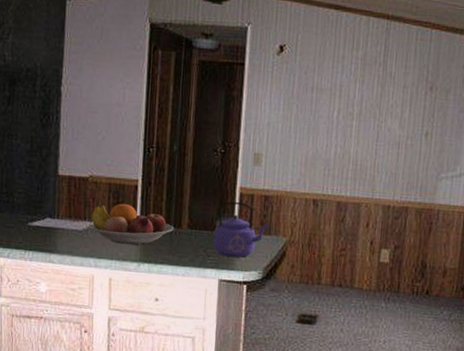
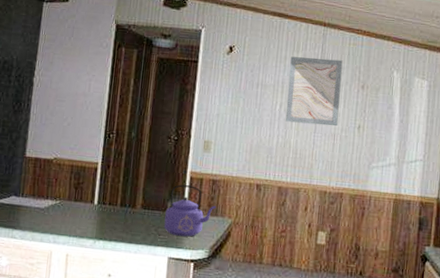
fruit bowl: present [89,203,174,245] -> none [50,184,129,223]
wall art: none [343,55,409,134] -> present [285,56,343,127]

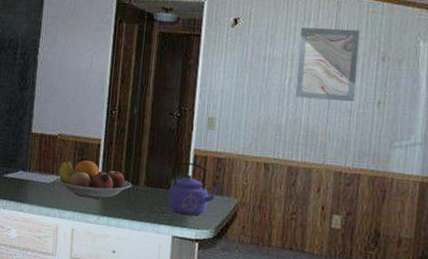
fruit bowl: none [50,184,129,223] -> present [55,160,132,199]

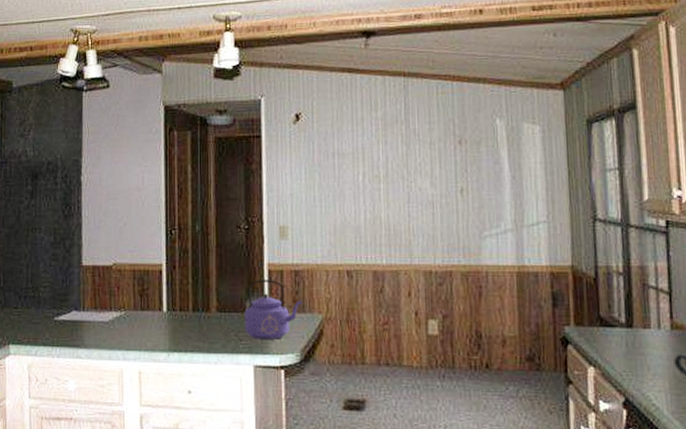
fruit bowl: present [55,160,132,199] -> none [115,290,202,334]
wall art: present [295,27,360,102] -> none [369,114,435,194]

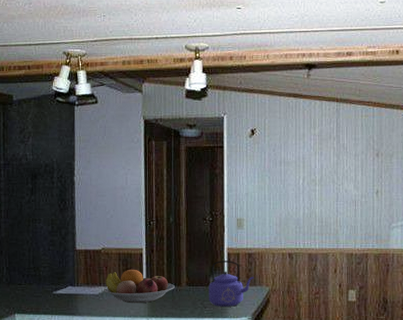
fruit bowl: none [115,290,202,334] -> present [104,269,175,304]

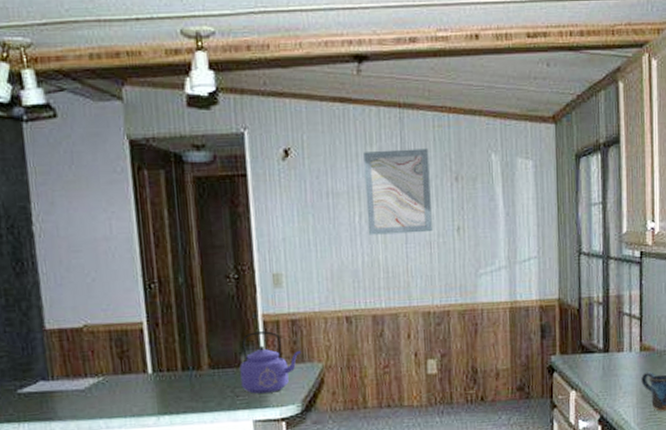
fruit bowl: present [104,269,175,304] -> none [91,351,193,399]
wall art: none [309,132,357,194] -> present [363,148,432,235]

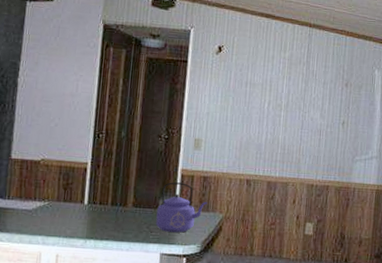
wall art: present [363,148,432,235] -> none [273,56,328,123]

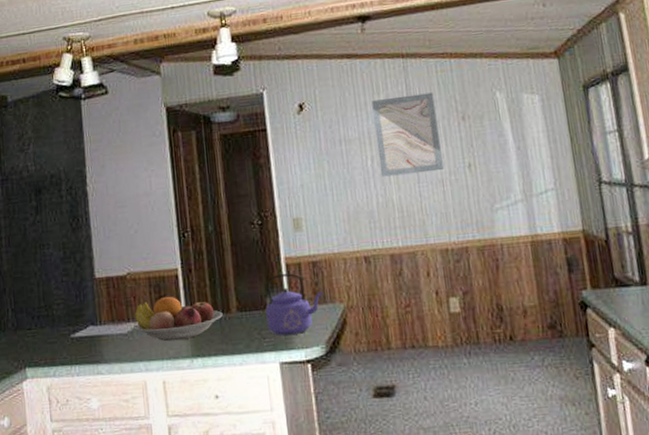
fruit bowl: none [38,184,120,223] -> present [133,296,223,342]
wall art: none [273,56,328,123] -> present [372,92,444,177]

